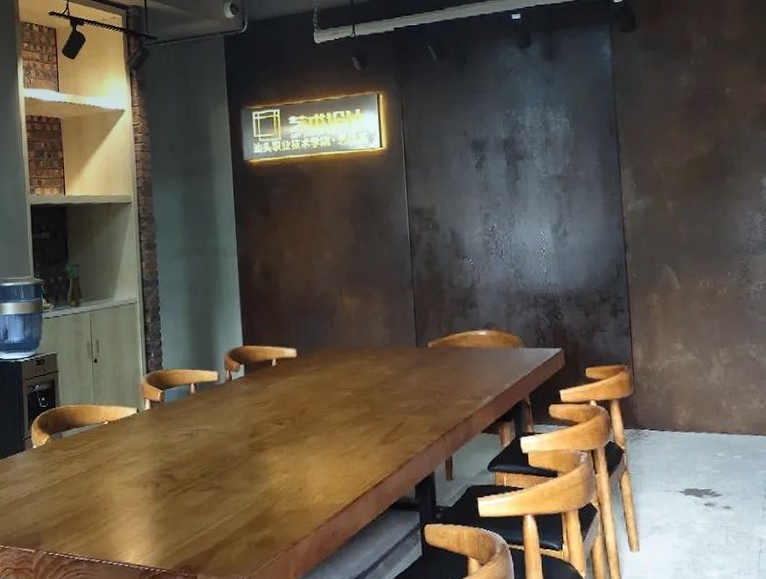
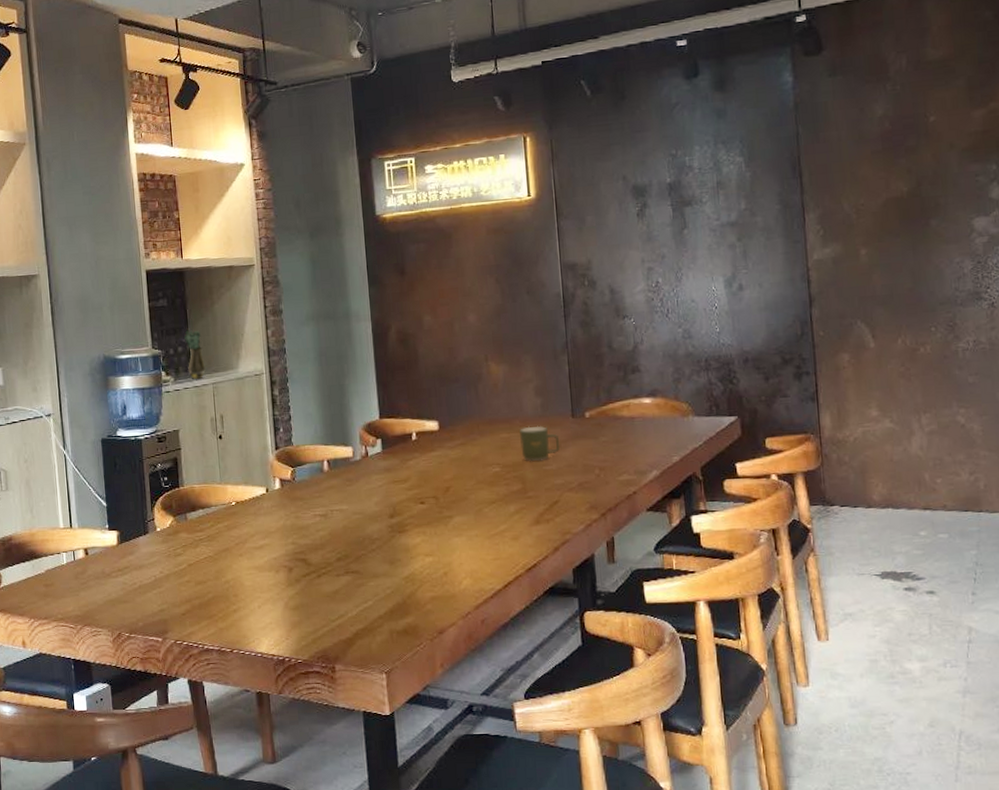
mug: none [369,354,406,387] -> present [520,425,560,462]

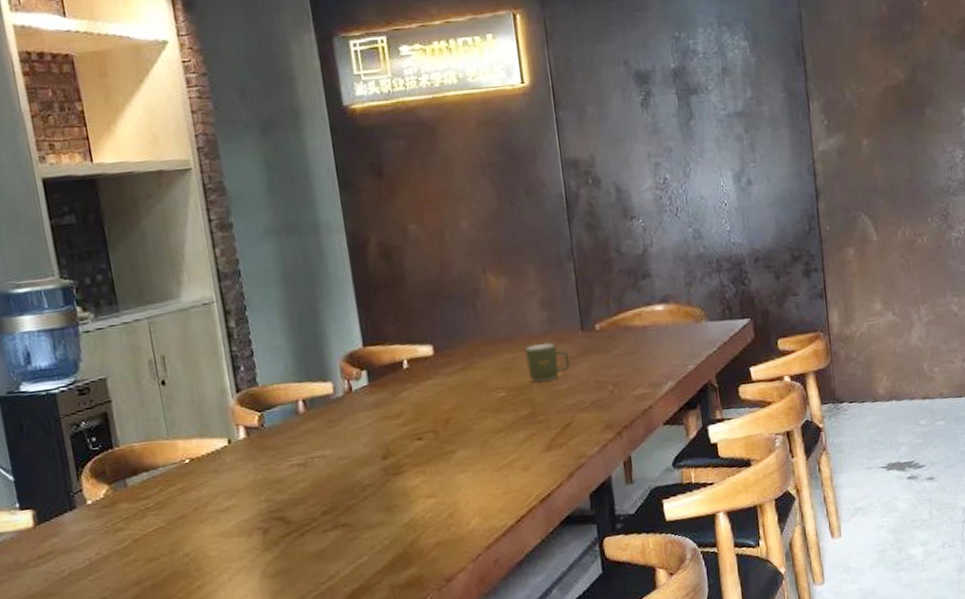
vase: present [183,328,206,380] -> none [102,251,137,314]

